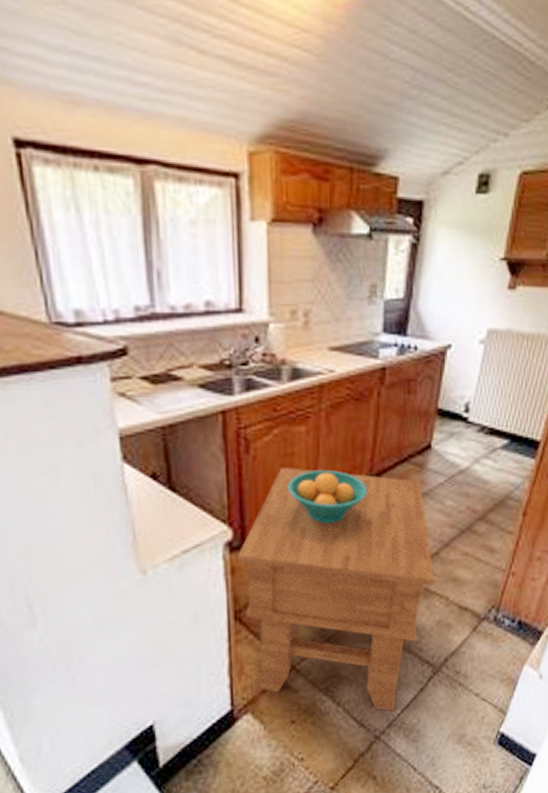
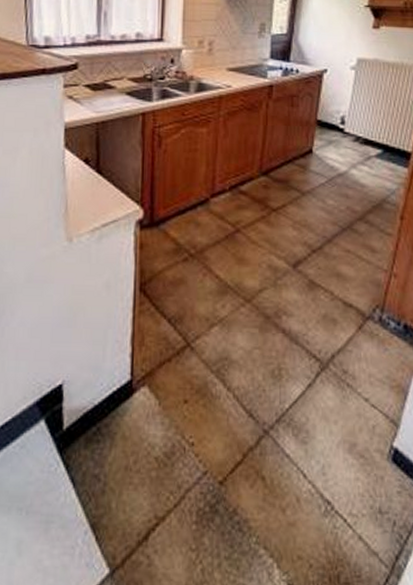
side table: present [237,466,435,712] -> none [145,160,320,405]
fruit bowl: present [287,469,368,524] -> none [190,164,258,212]

